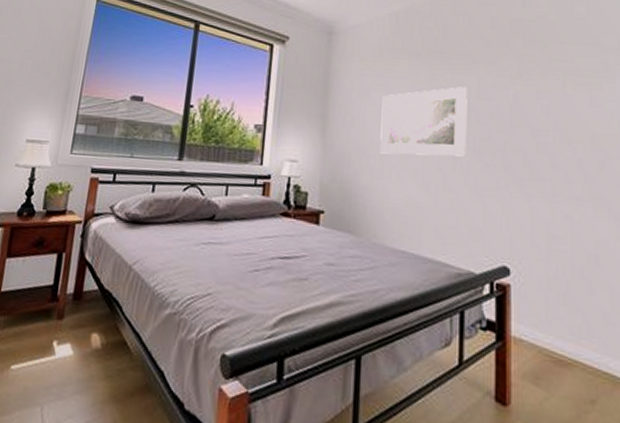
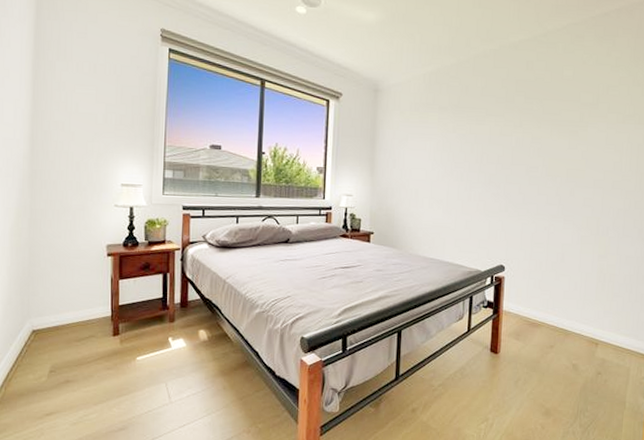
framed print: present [380,87,468,157] -> none [415,135,482,189]

